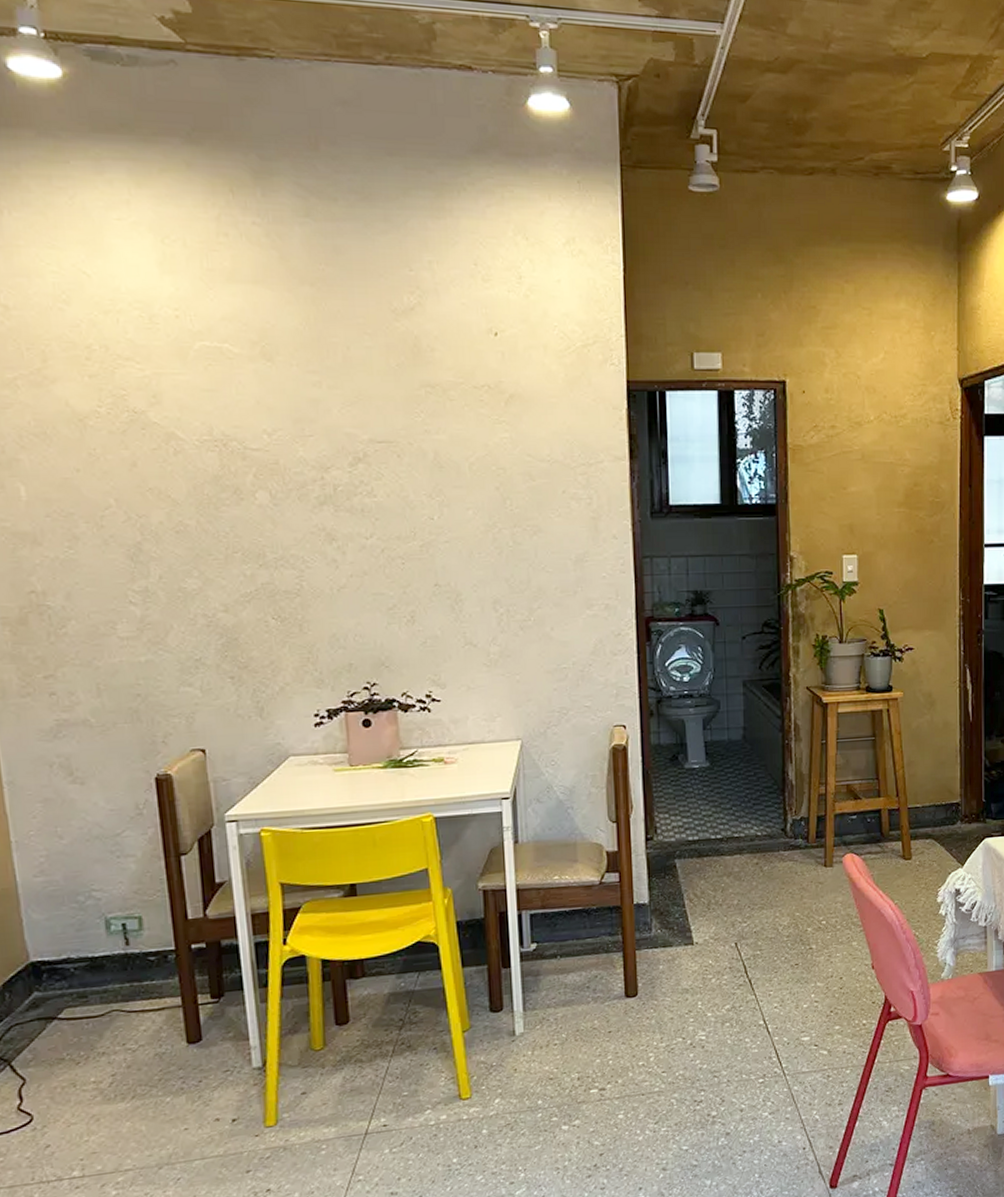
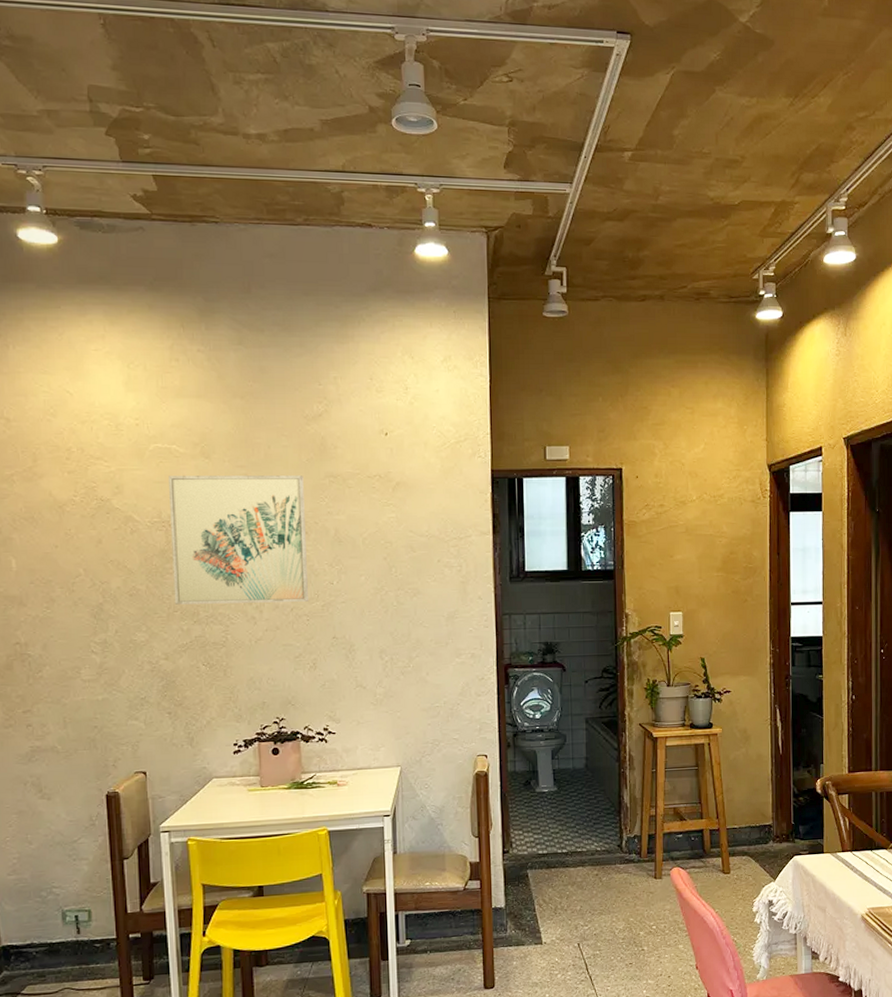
wall art: none [220,382,403,544] -> present [169,475,308,605]

